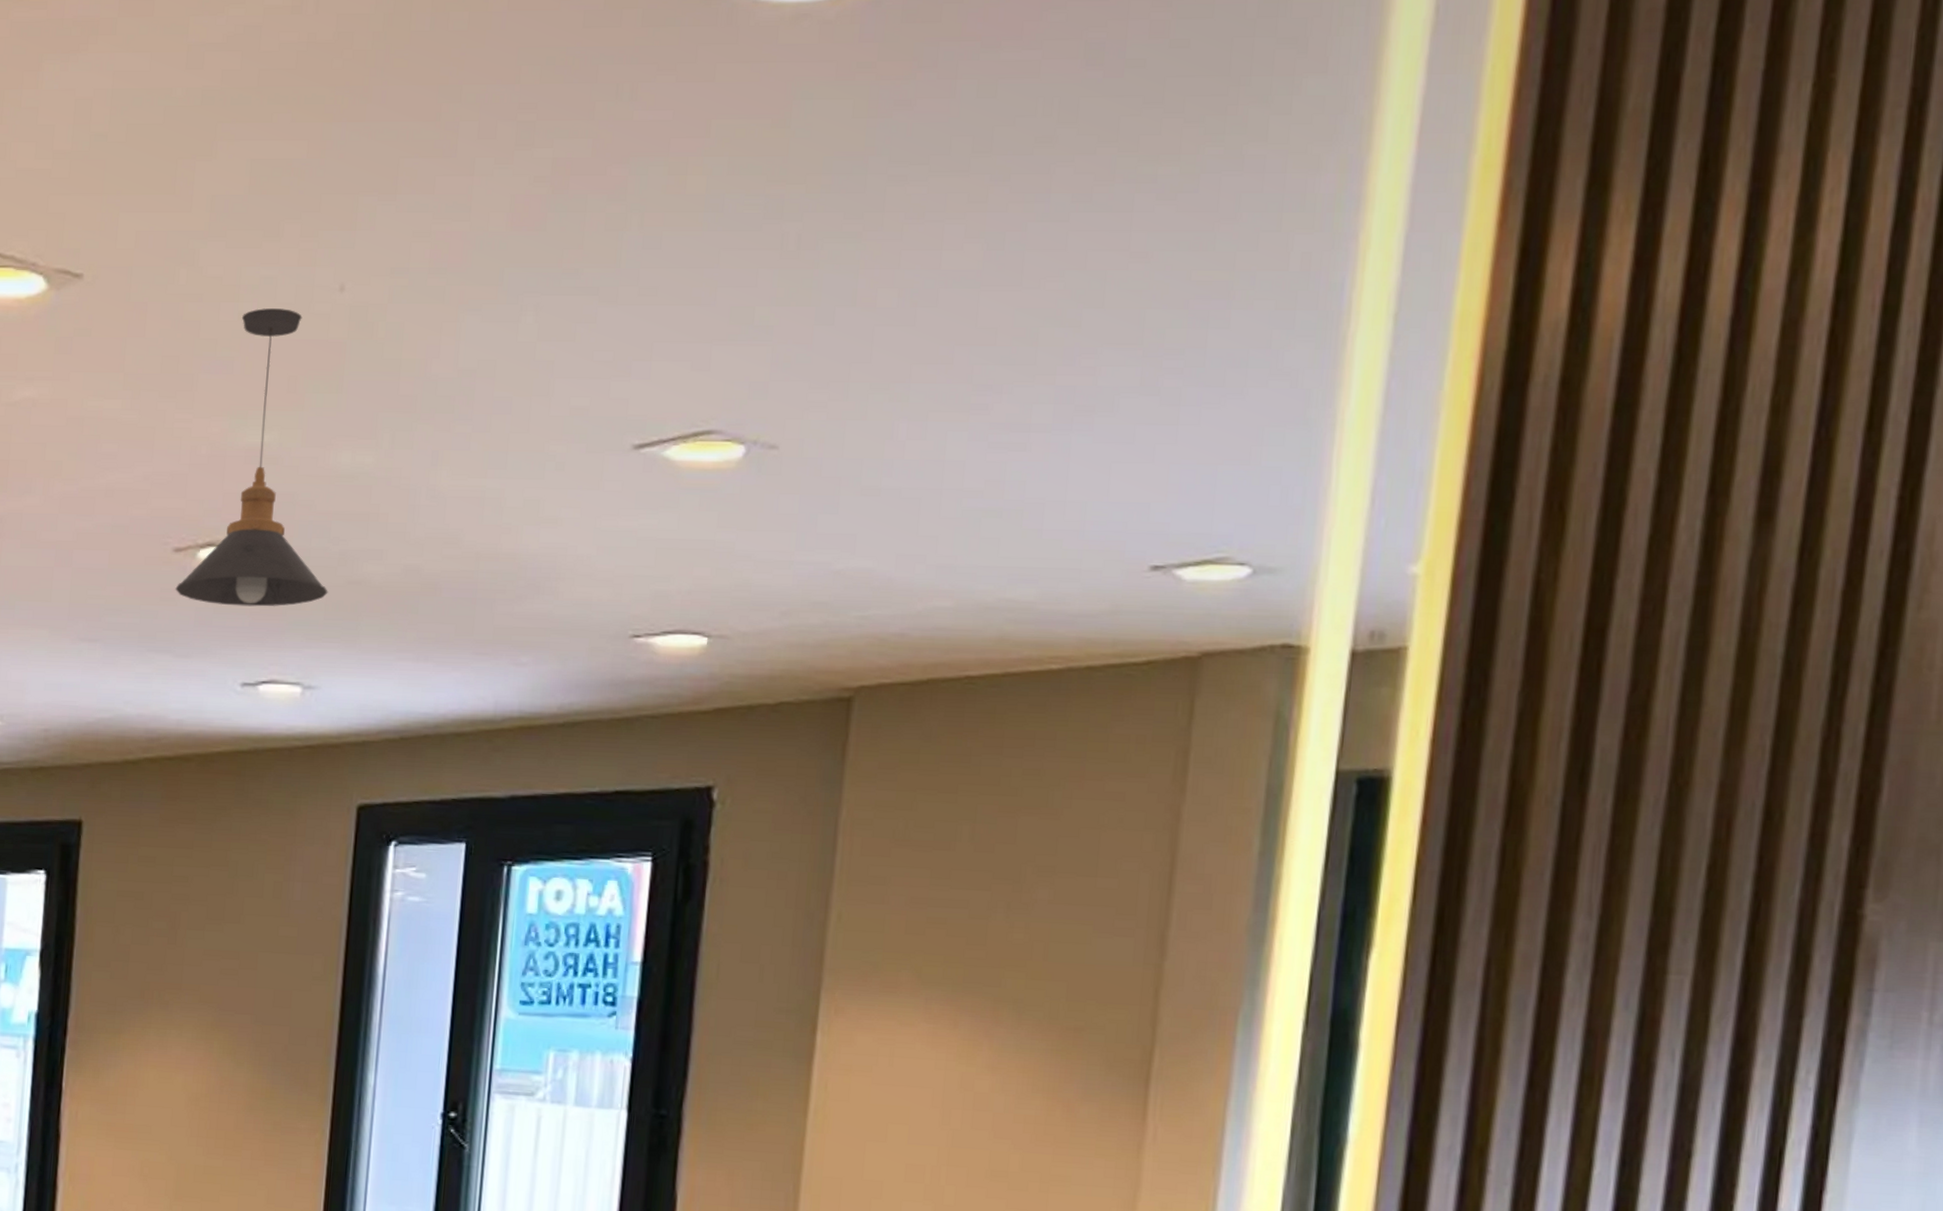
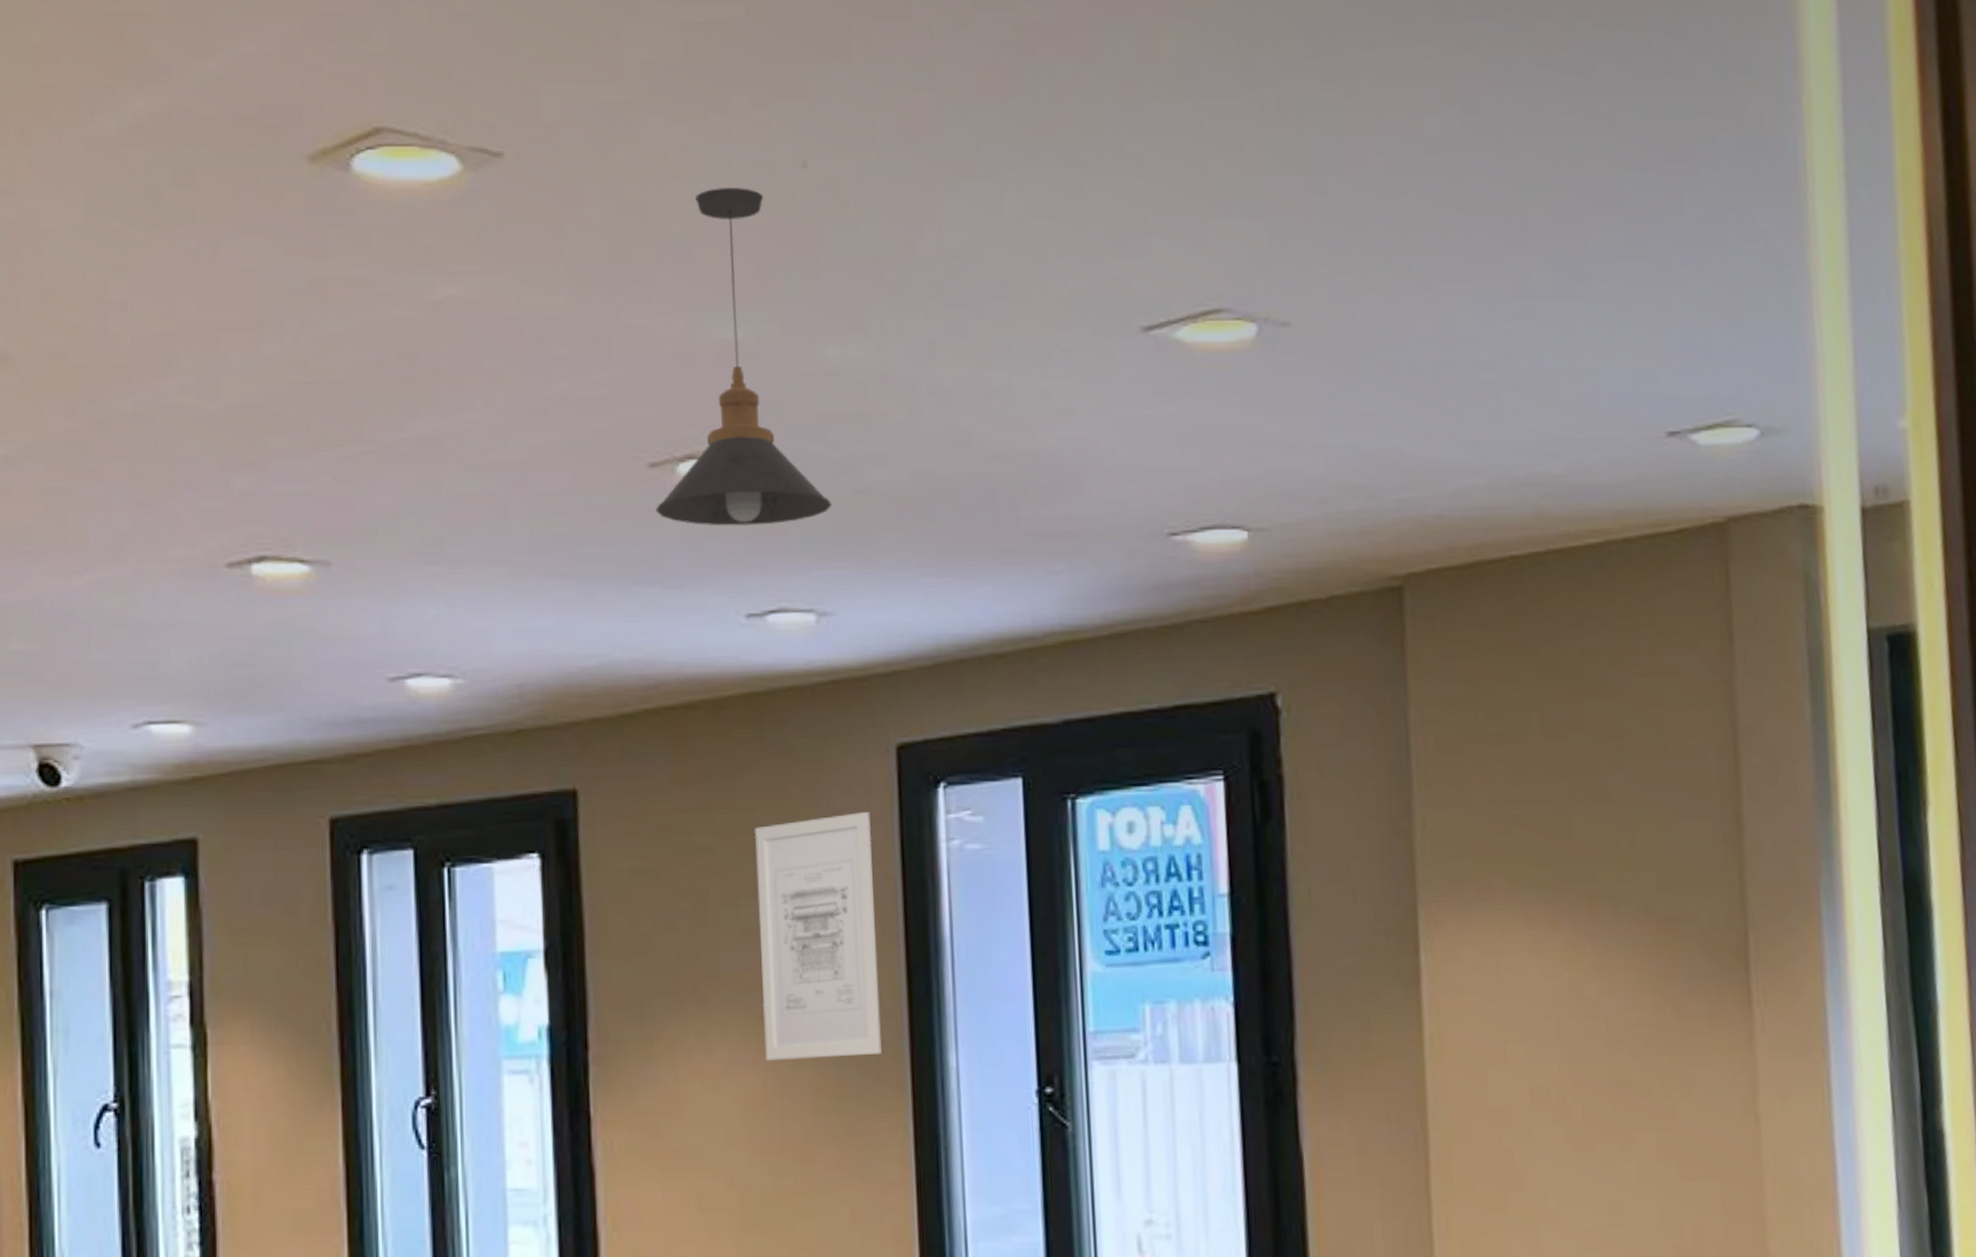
wall art: none [211,860,327,1067] -> present [754,812,882,1062]

